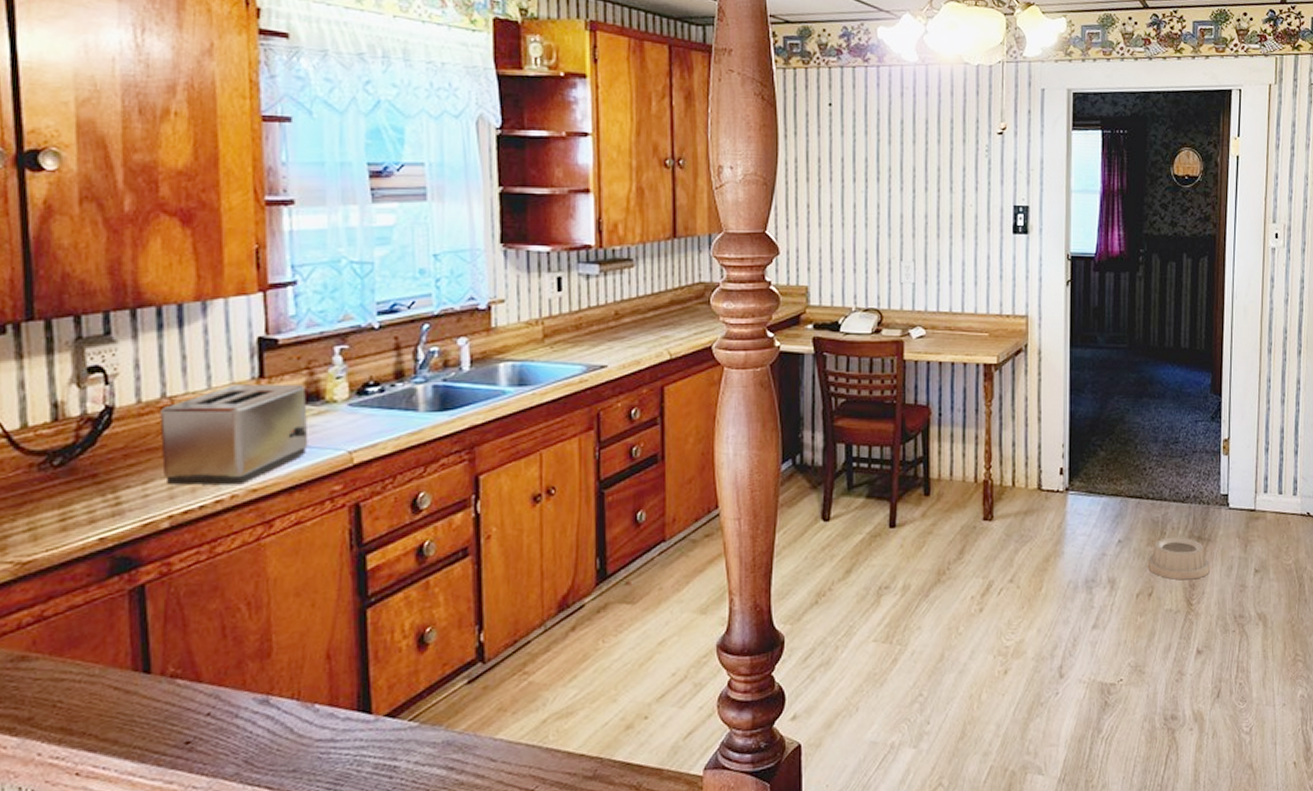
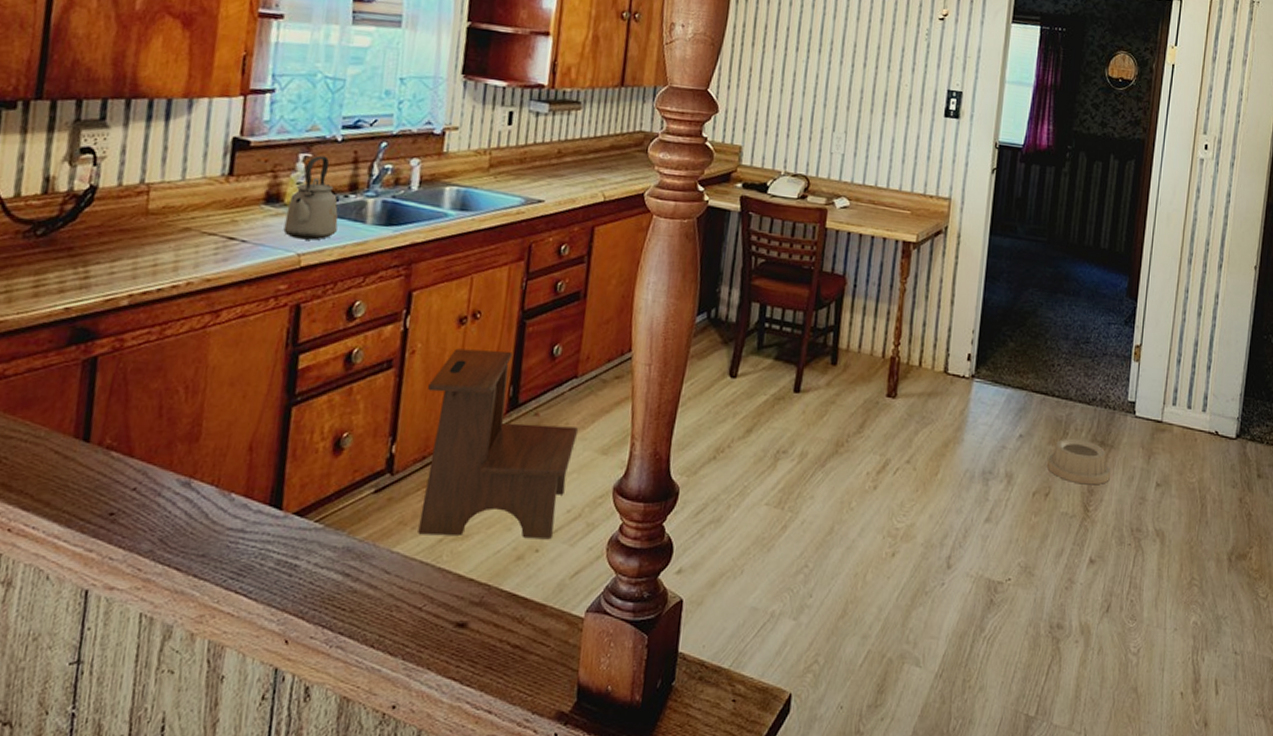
toaster: present [159,384,308,486] -> none [130,179,269,273]
kettle: none [329,346,388,436] -> present [283,155,338,240]
step stool: none [510,525,674,719] -> present [418,348,579,538]

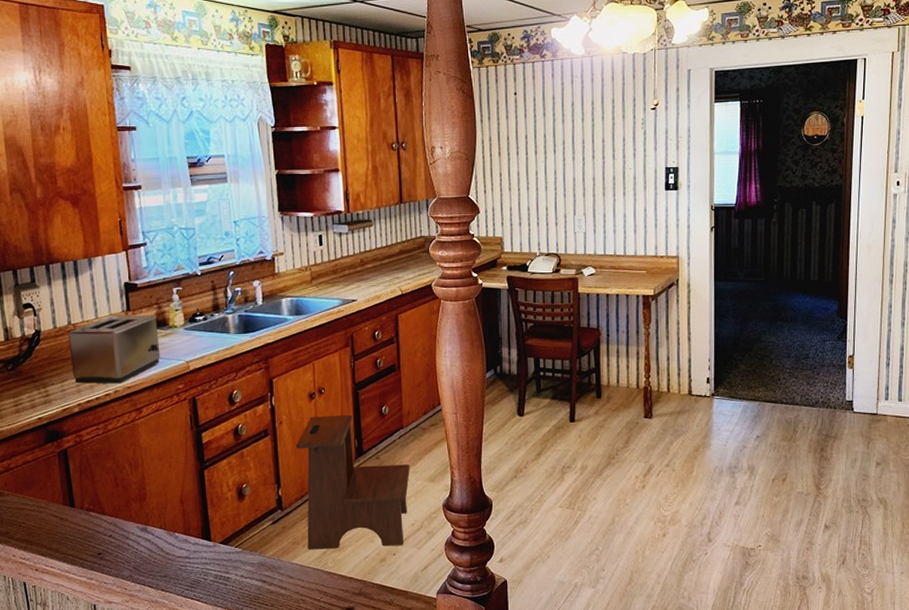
toaster: none [130,179,269,273] -> present [68,314,160,384]
kettle: present [283,155,338,240] -> none [172,288,210,351]
pet bowl: present [1047,438,1112,485] -> none [782,434,837,469]

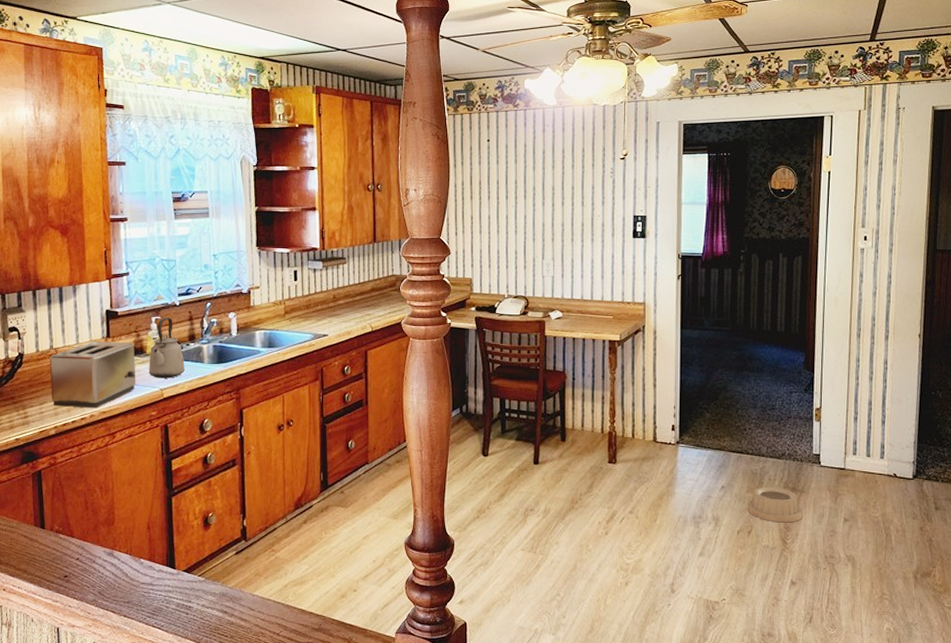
kettle: none [172,288,210,351] -> present [149,317,185,378]
step stool: present [296,415,411,550] -> none [263,448,374,582]
pet bowl: none [782,434,837,469] -> present [748,486,804,523]

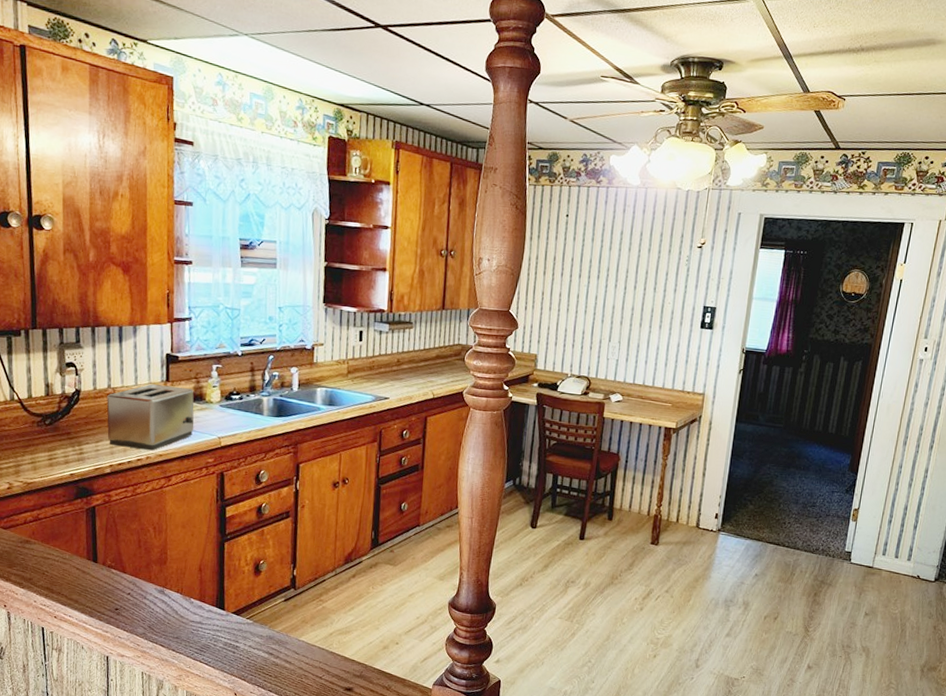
kettle: present [149,317,185,378] -> none [207,366,244,428]
pet bowl: present [748,486,804,523] -> none [777,577,829,613]

